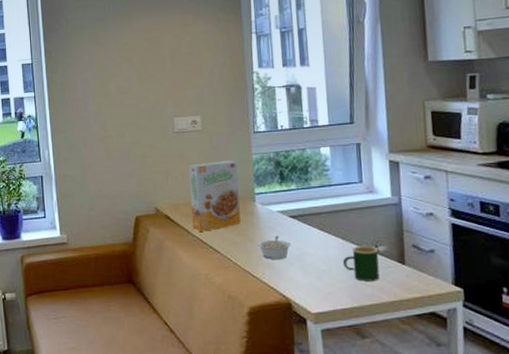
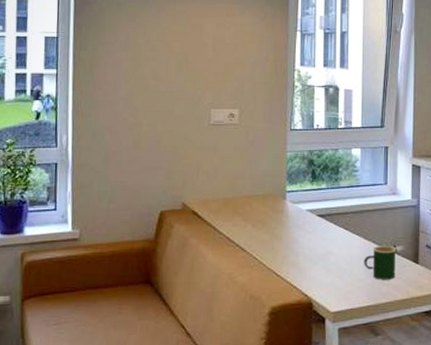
cereal box: present [189,160,241,232] -> none [220,156,272,229]
legume: present [257,235,292,259] -> none [284,234,318,258]

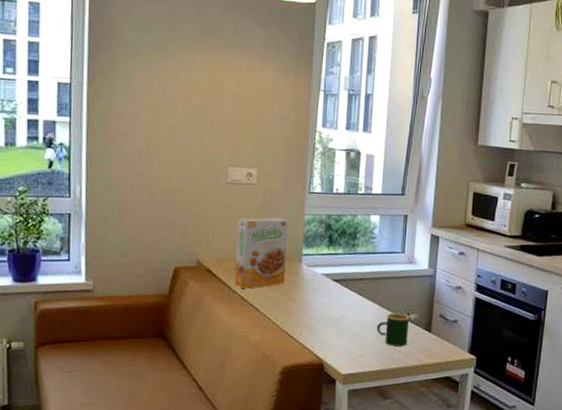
cereal box: none [220,156,272,229] -> present [234,218,289,289]

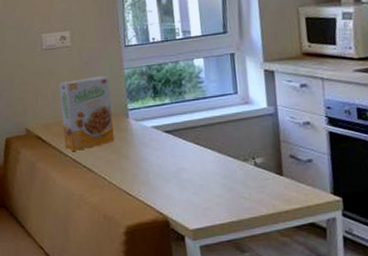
mug: present [377,312,410,347] -> none [220,158,258,195]

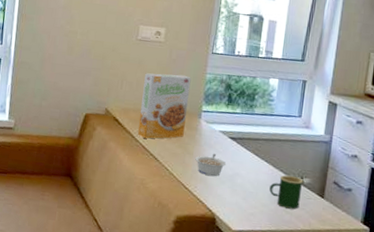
legume: none [132,151,168,176] -> present [195,153,227,176]
mug: none [220,158,258,195] -> present [269,175,303,209]

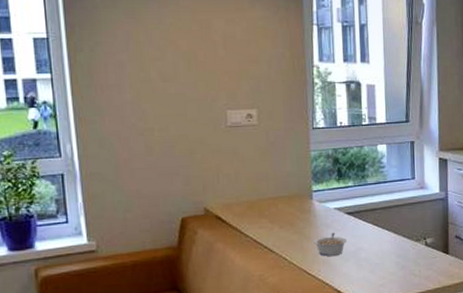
cereal box: present [137,73,192,139] -> none [243,157,297,232]
mug: present [269,175,303,209] -> none [395,238,427,272]

